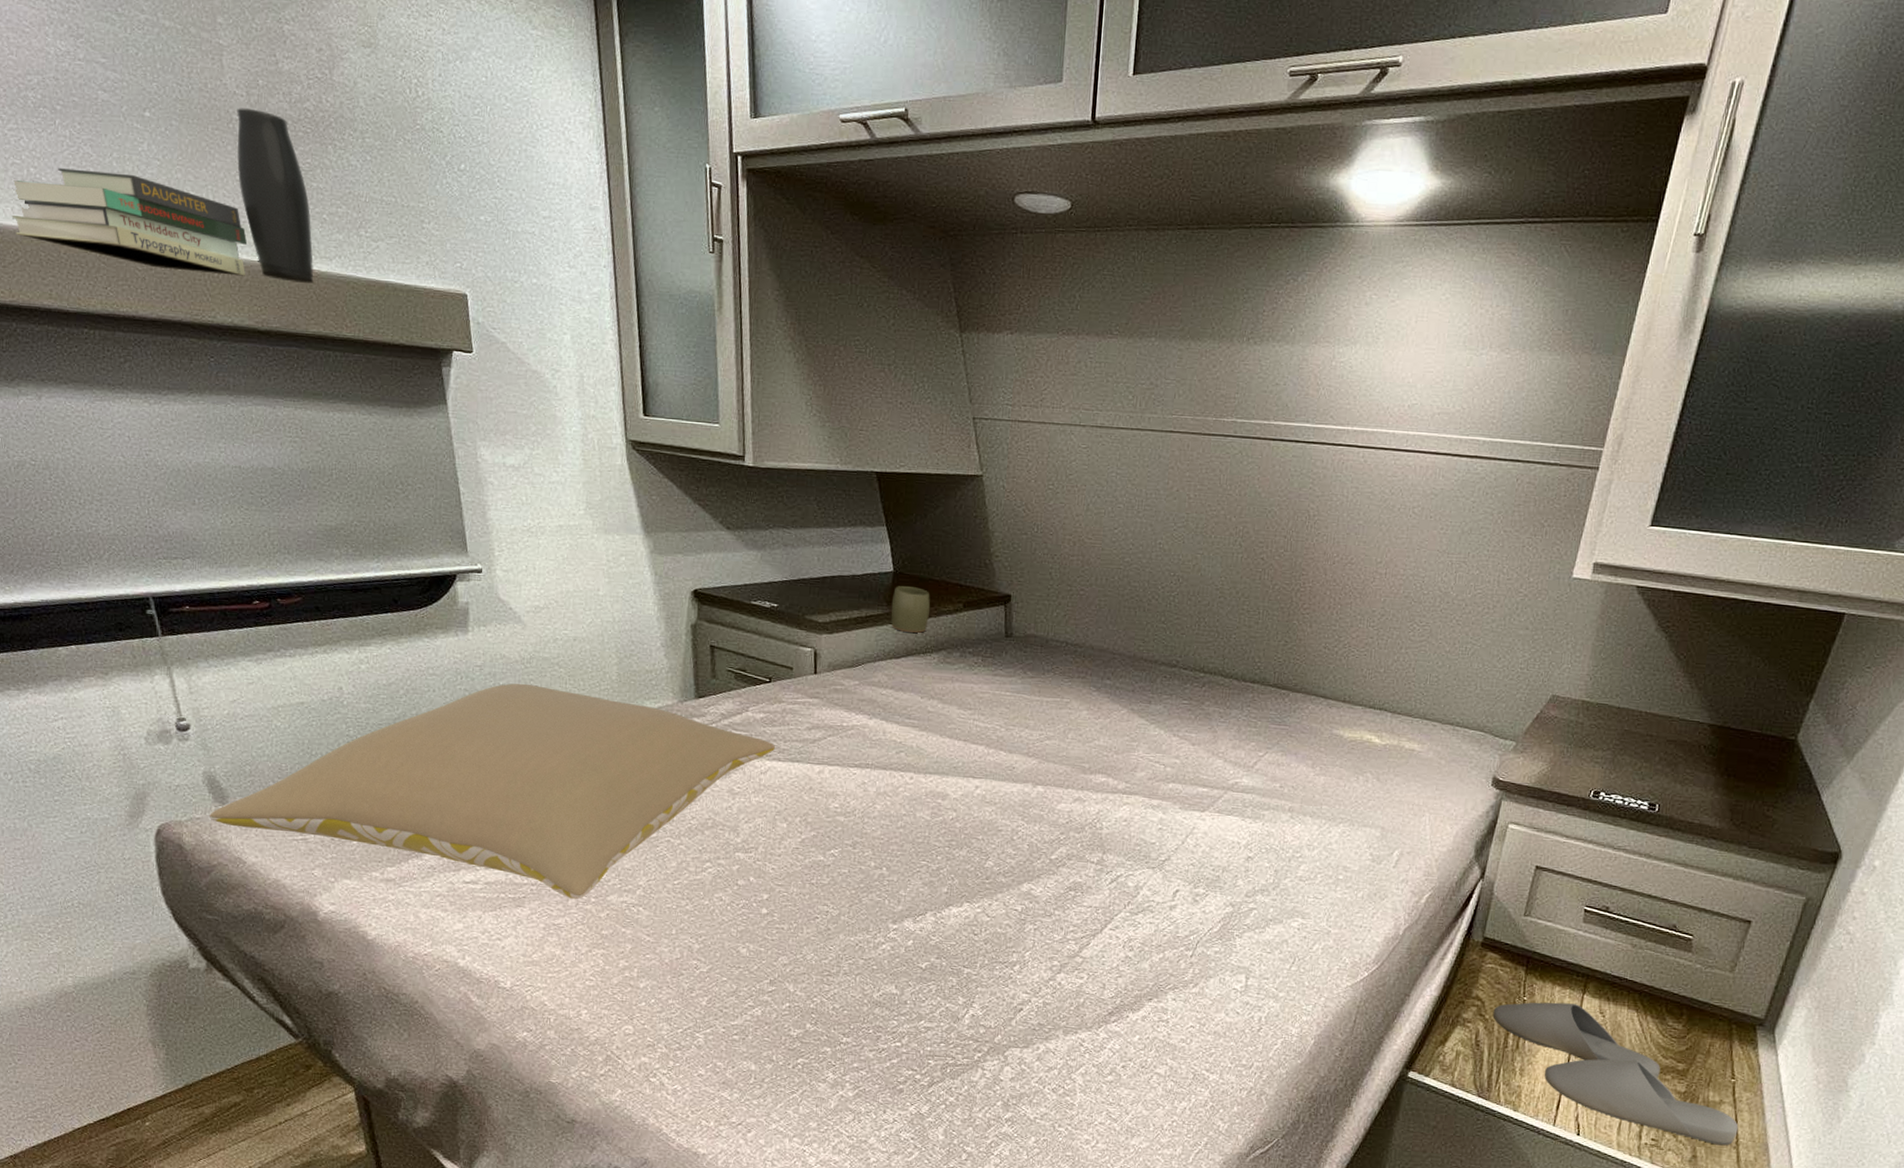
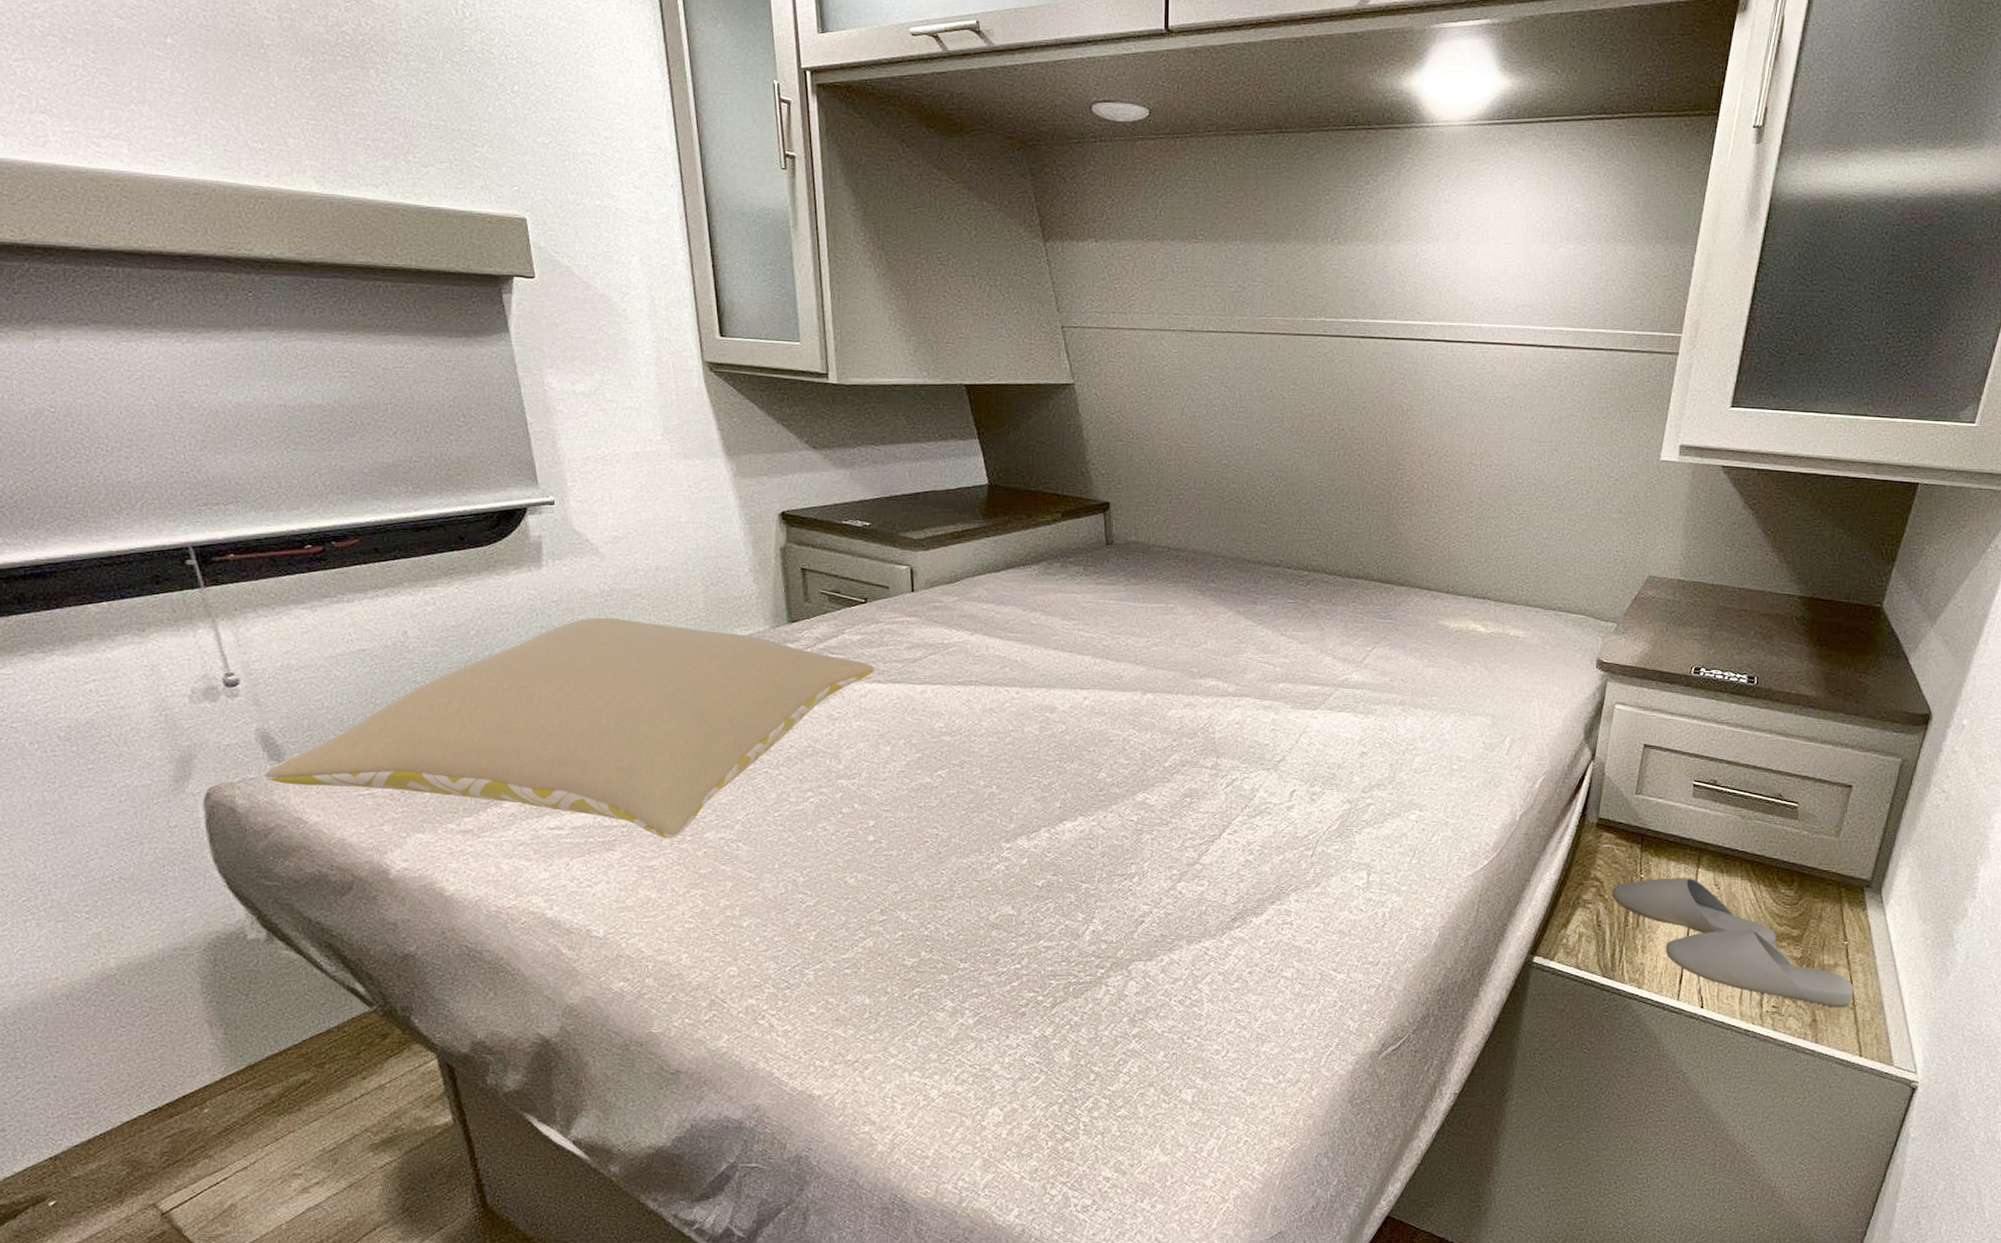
books: present [11,168,248,276] -> none [20,99,285,207]
vase: present [237,108,314,283] -> none [268,33,359,212]
mug: present [891,586,931,634] -> none [987,498,1028,546]

